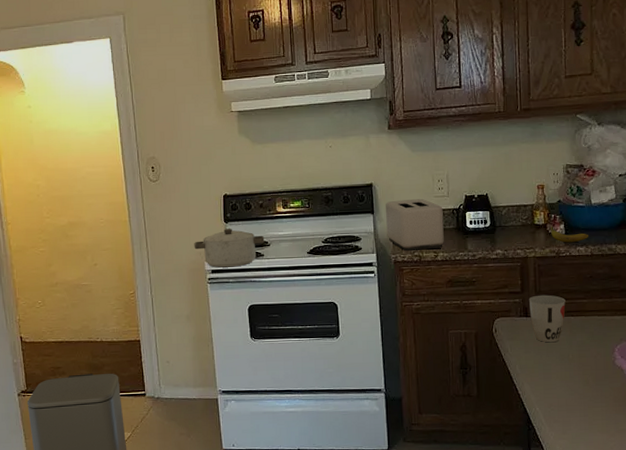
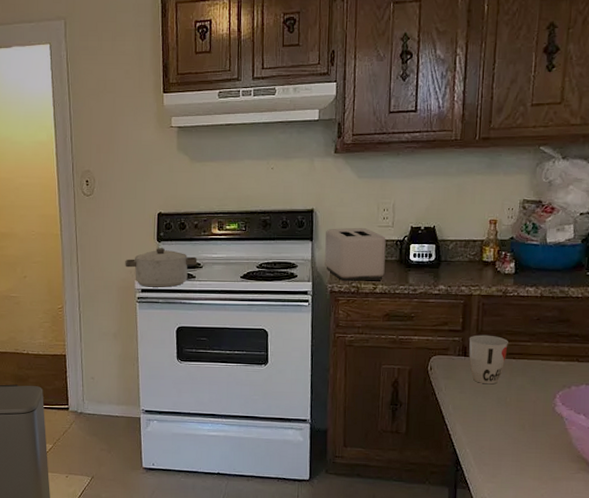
fruit: present [550,225,588,243] -> none [499,263,540,283]

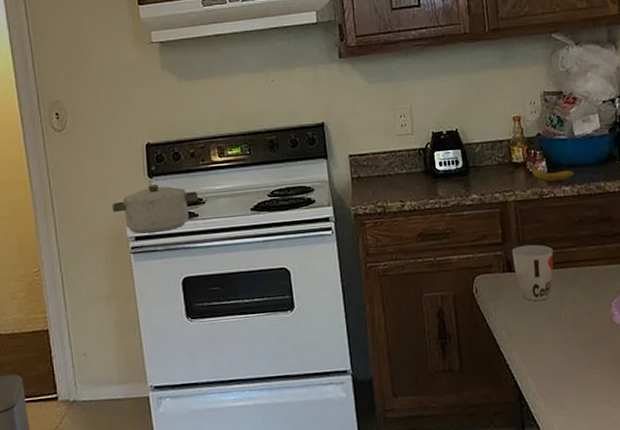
toaster: present [324,227,386,282] -> none [341,138,411,202]
fruit: none [499,263,540,283] -> present [530,163,574,183]

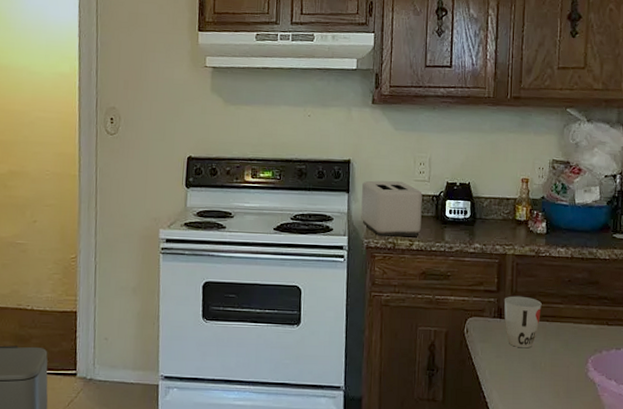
cooking pot: present [112,184,199,234] -> none [149,194,229,238]
toaster: none [341,138,411,202] -> present [361,180,423,238]
fruit: present [530,163,574,183] -> none [531,222,570,243]

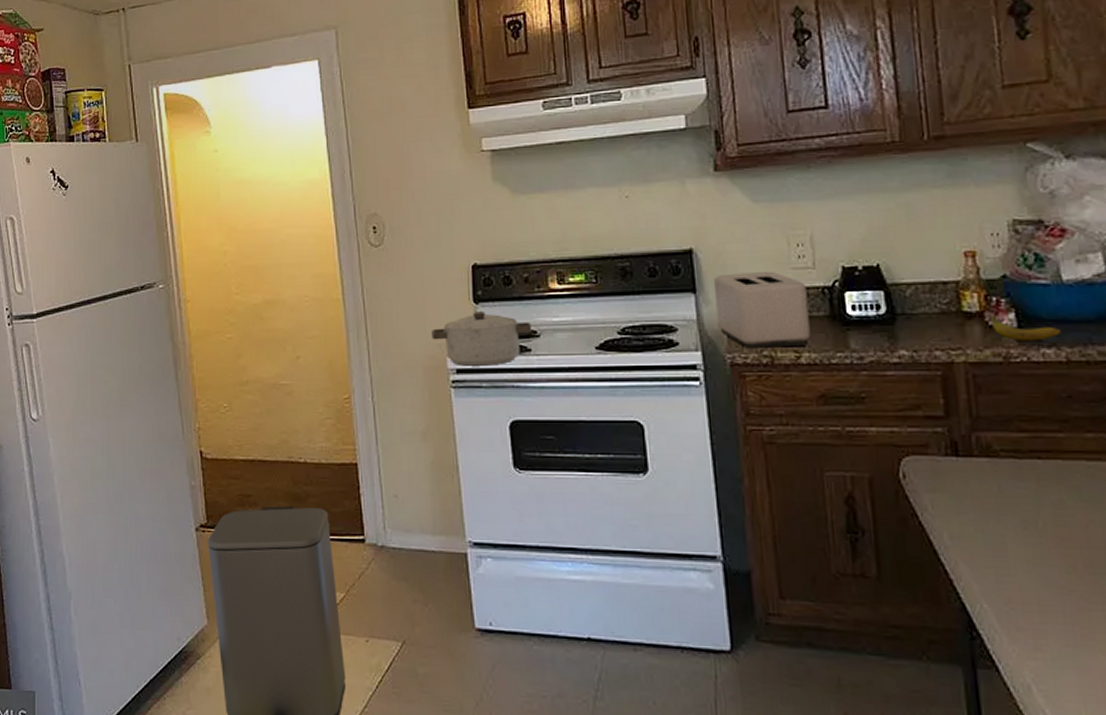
cooking pot: none [149,194,229,238] -> present [431,311,532,366]
cup: present [503,296,542,349] -> none [958,422,1027,500]
fruit: none [531,222,570,243] -> present [990,313,1060,342]

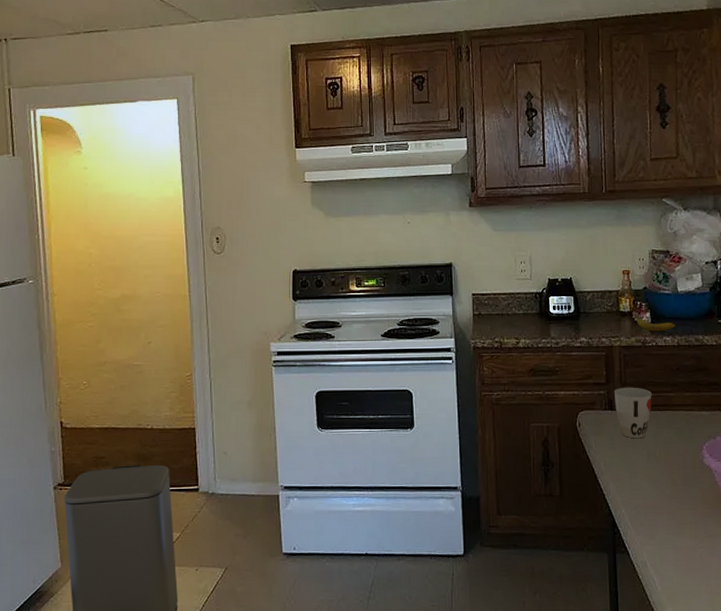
cooking pot: present [431,311,532,366] -> none [259,307,336,349]
toaster: present [714,271,811,350] -> none [465,280,526,337]
cup: none [958,422,1027,500] -> present [613,387,652,439]

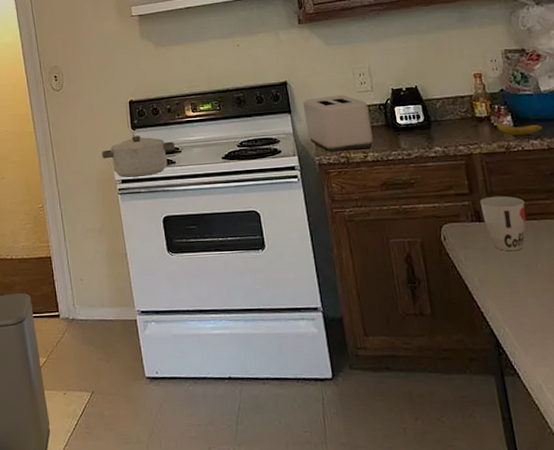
cooking pot: none [259,307,336,349] -> present [101,135,176,177]
toaster: none [465,280,526,337] -> present [303,94,373,153]

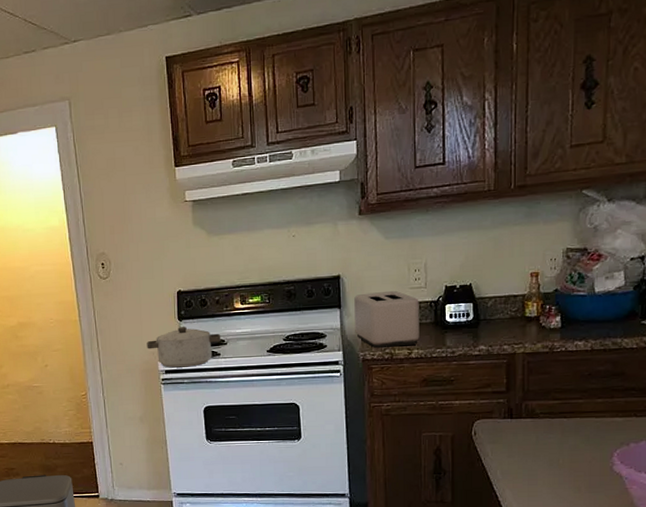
cup: present [479,196,527,251] -> none [514,394,558,447]
fruit: present [494,117,542,137] -> none [543,317,589,337]

